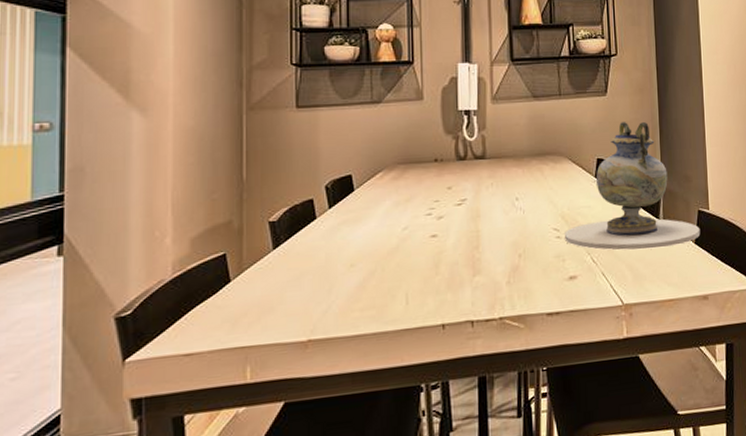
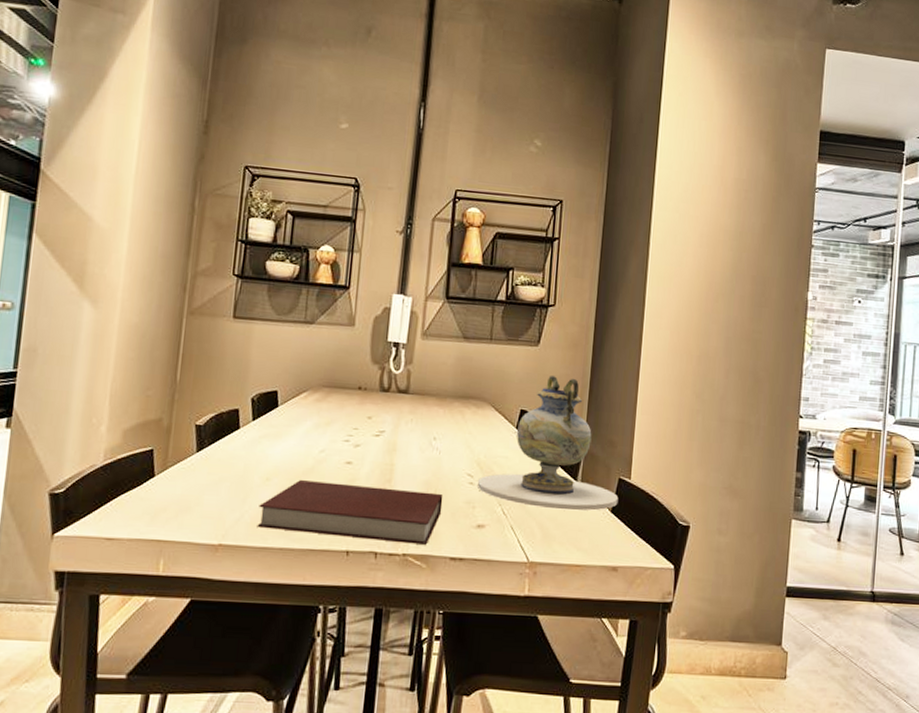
notebook: none [346,252,533,316] -> present [257,479,444,545]

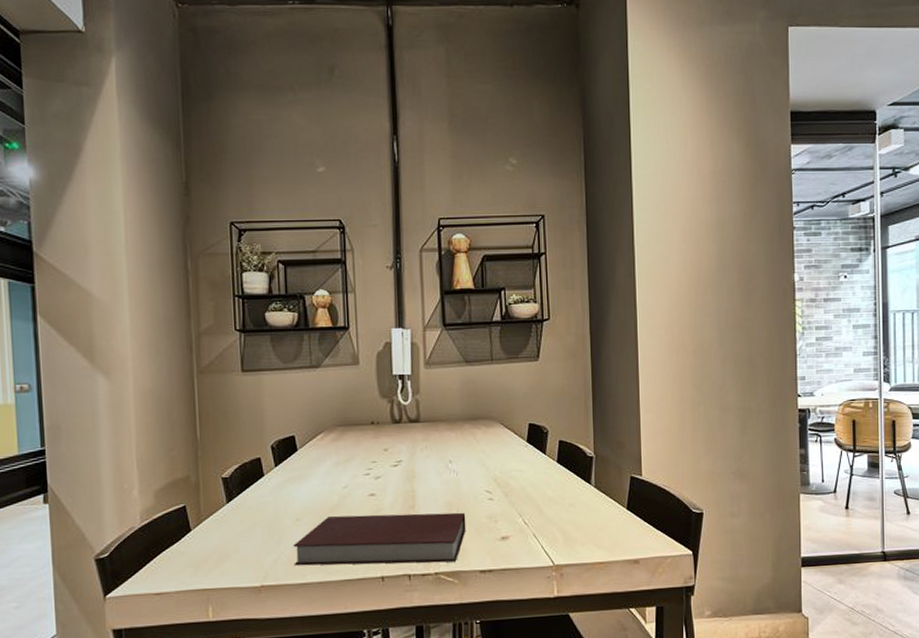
decorative vase: present [478,375,619,511] -> none [497,386,633,514]

